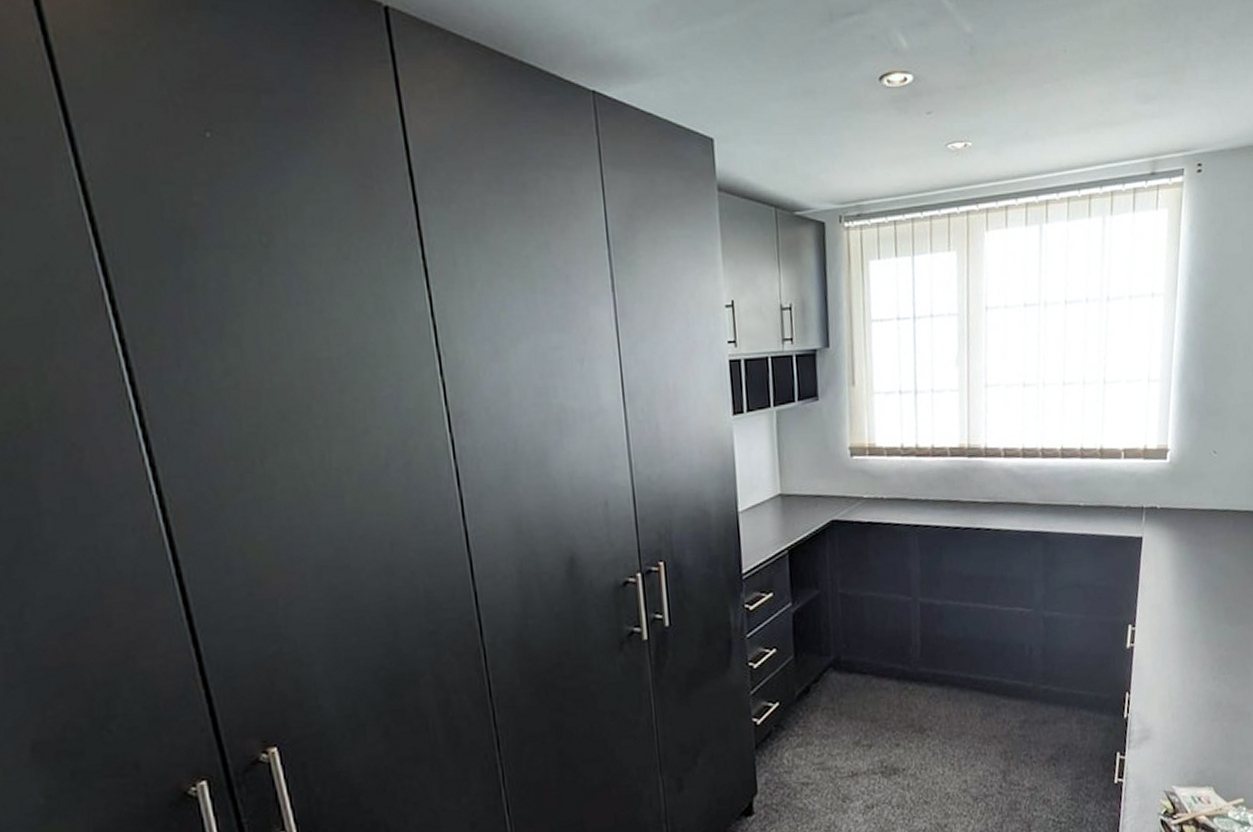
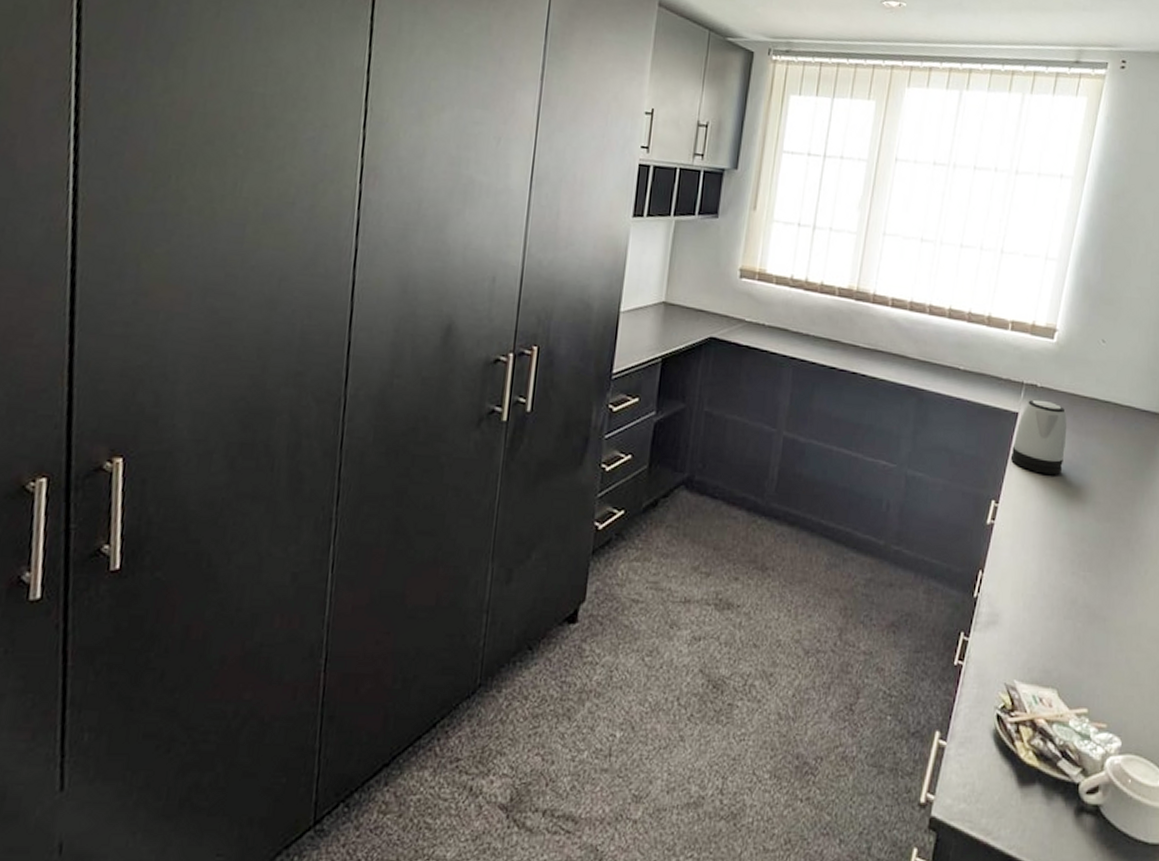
kettle: none [1140,520,1192,591] -> present [1010,399,1067,475]

